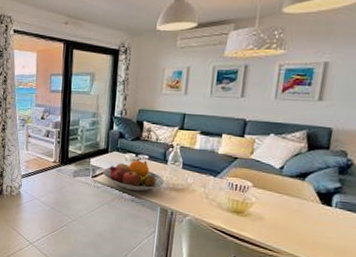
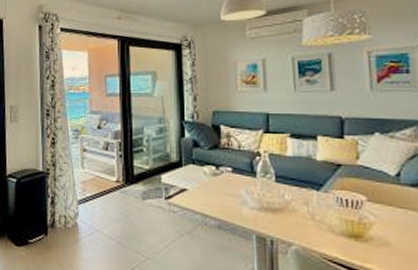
fruit bowl: present [103,159,164,192] -> none [178,172,256,215]

